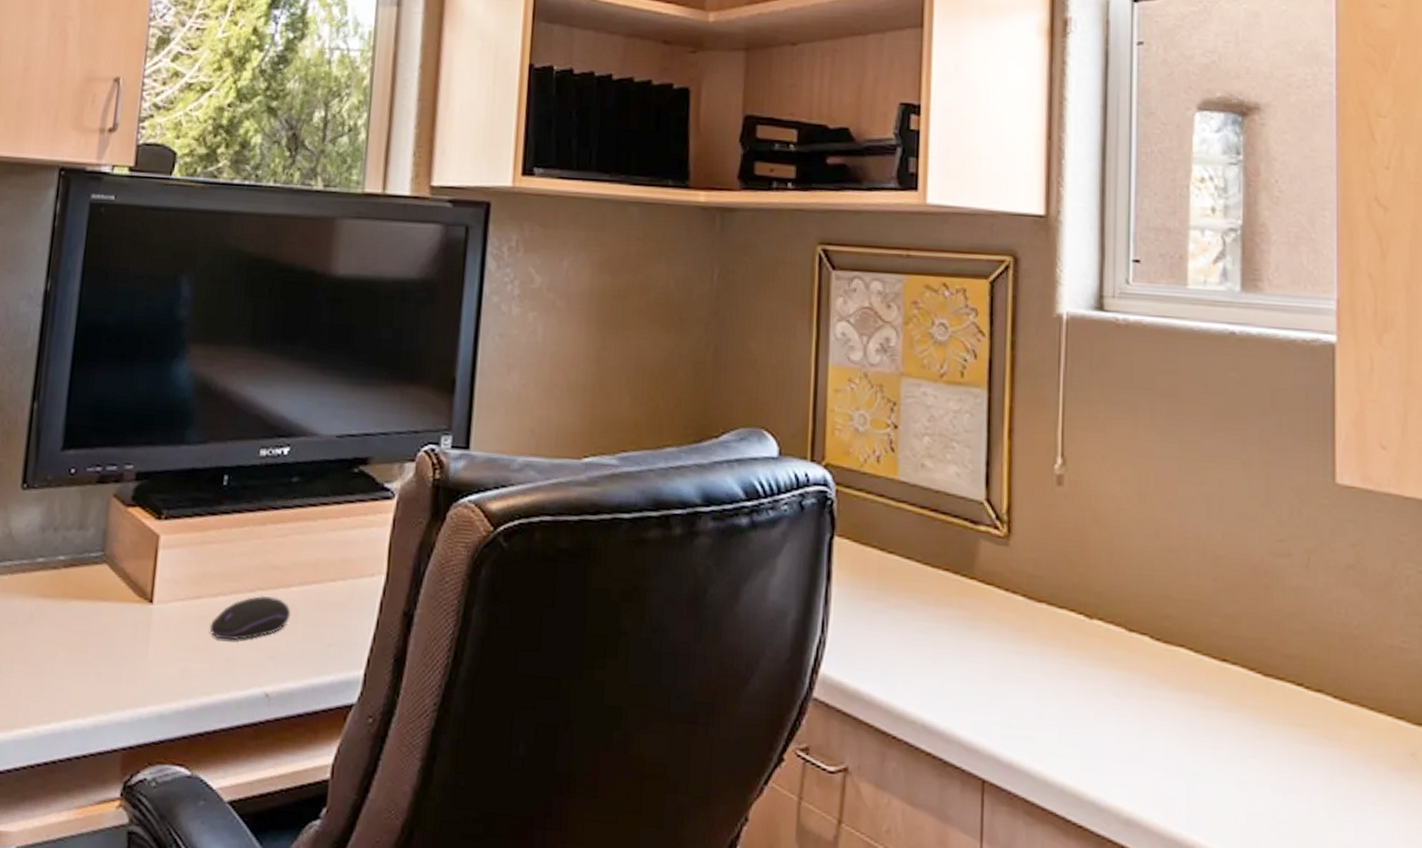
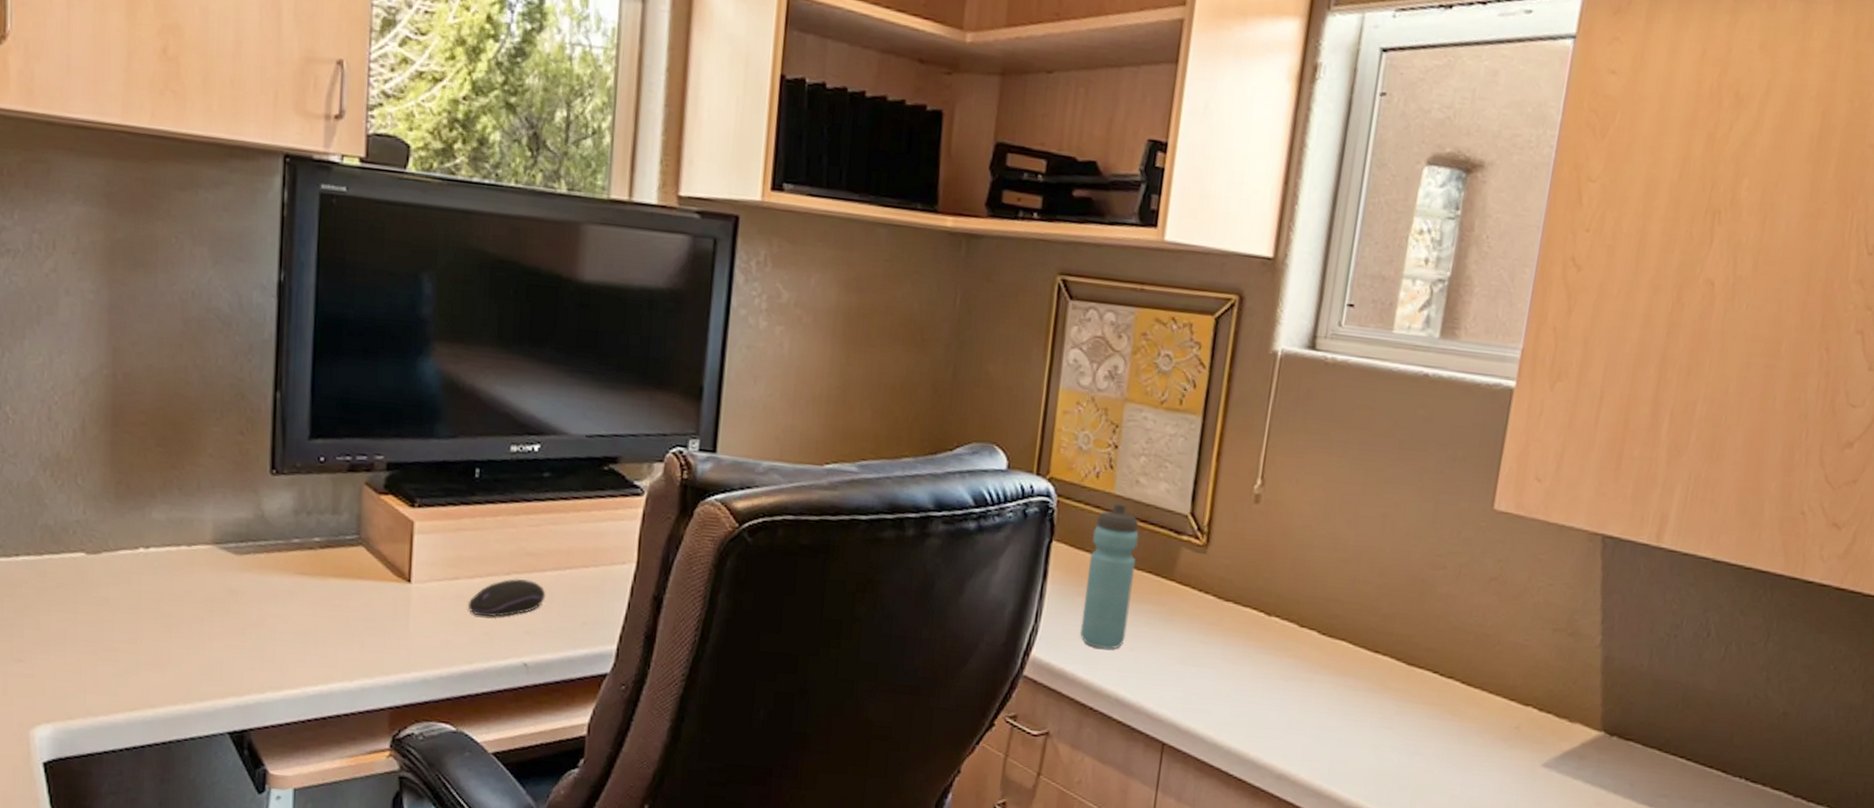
water bottle: none [873,491,930,664] -> present [1080,503,1139,649]

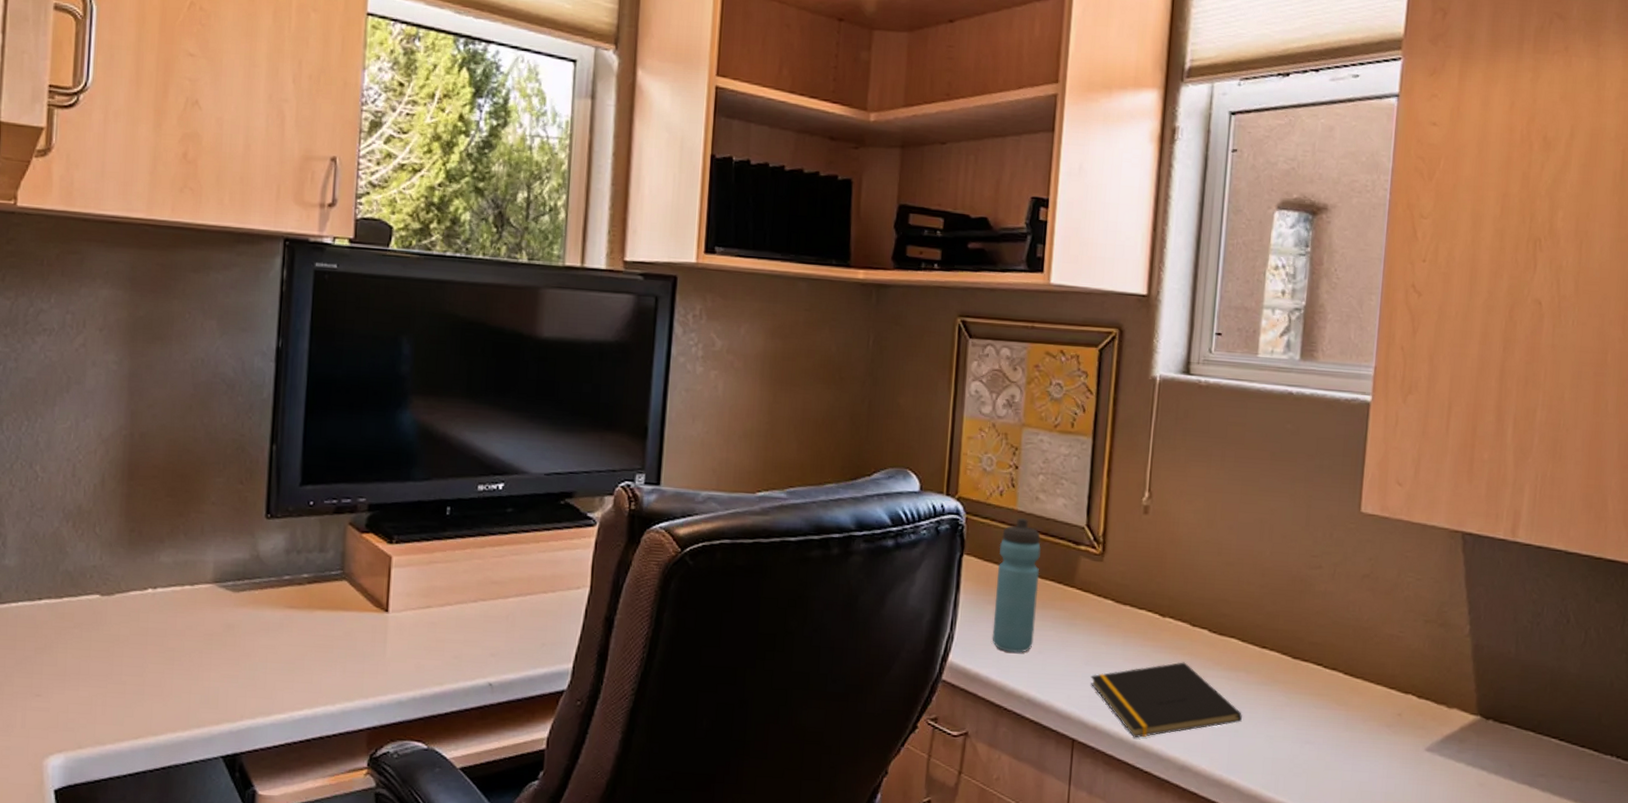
computer mouse: present [467,578,546,617] -> none [439,605,509,642]
notepad: none [1185,664,1348,744] -> present [1090,662,1242,738]

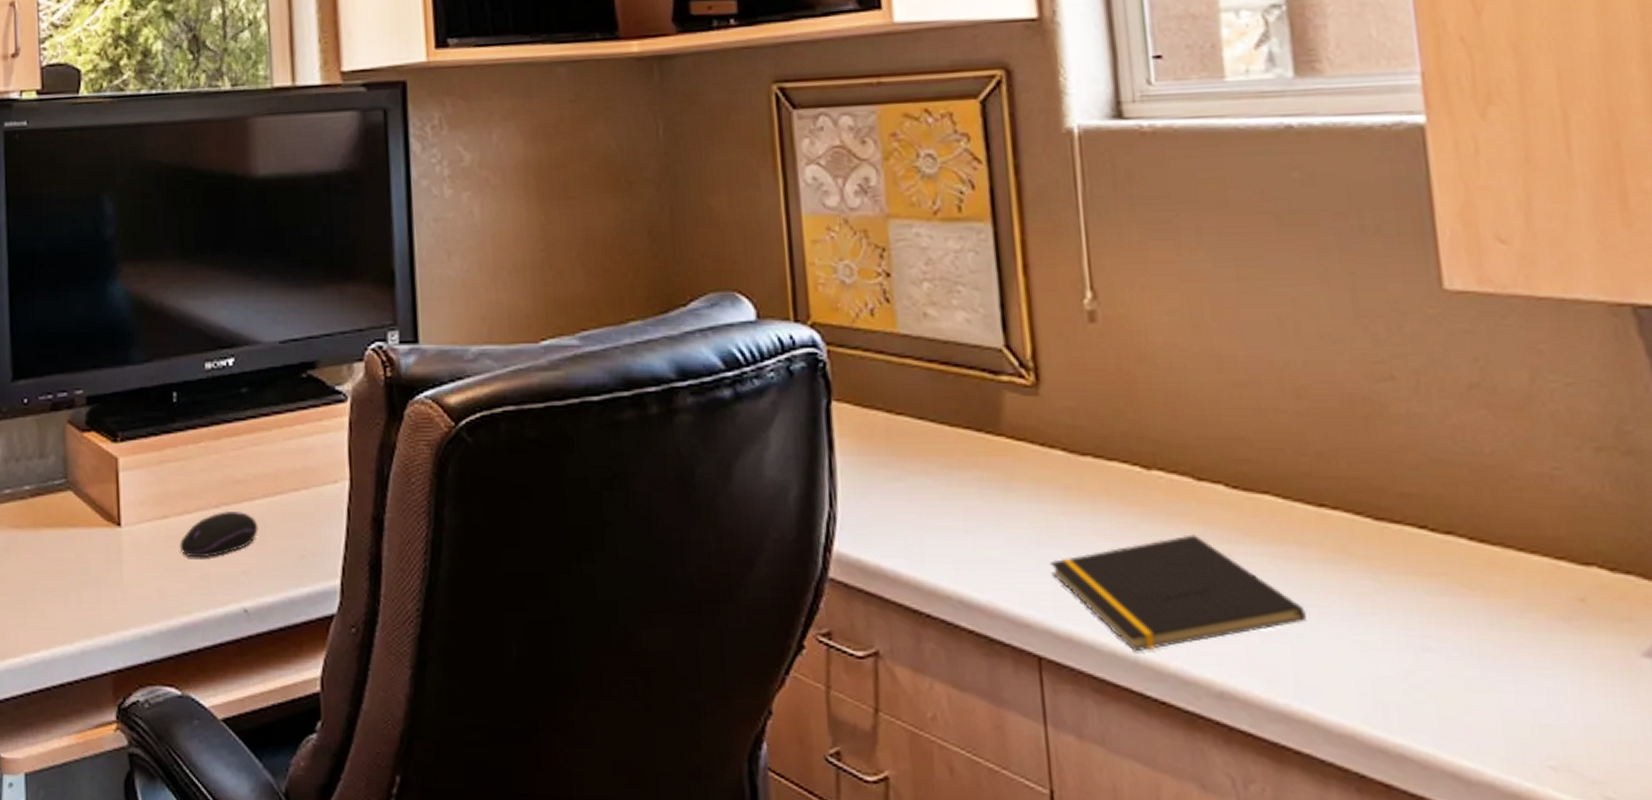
computer mouse: none [439,605,509,642] -> present [179,510,258,558]
water bottle: present [992,518,1041,653] -> none [880,345,954,534]

